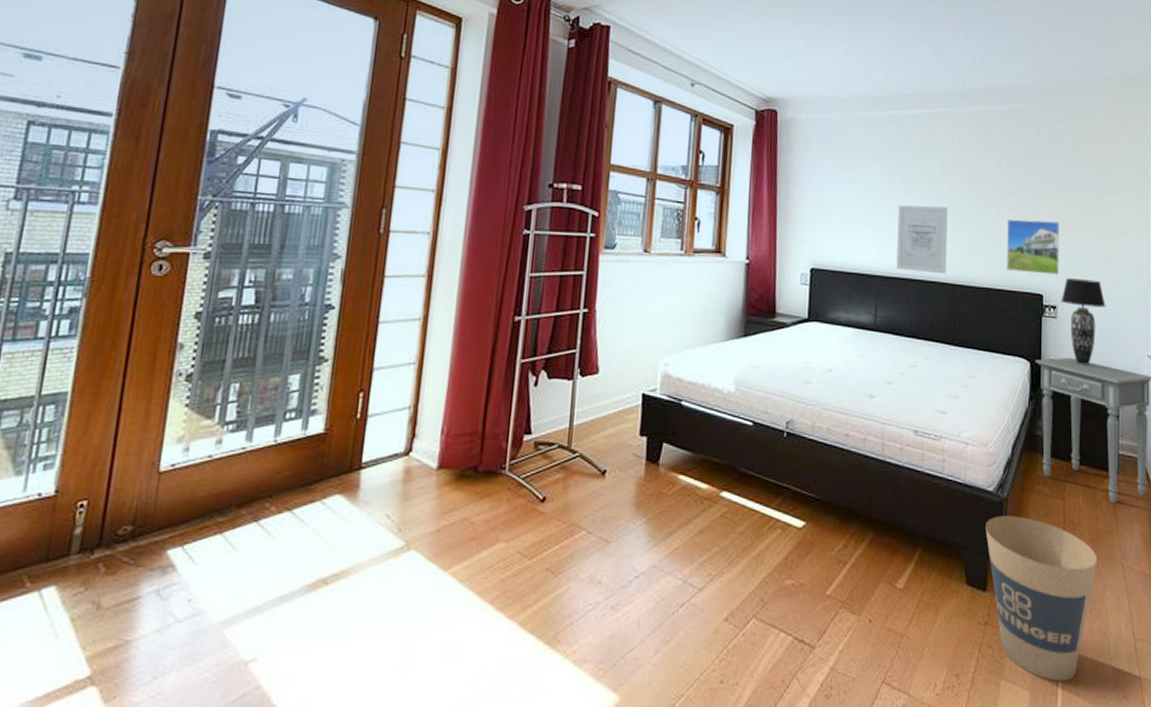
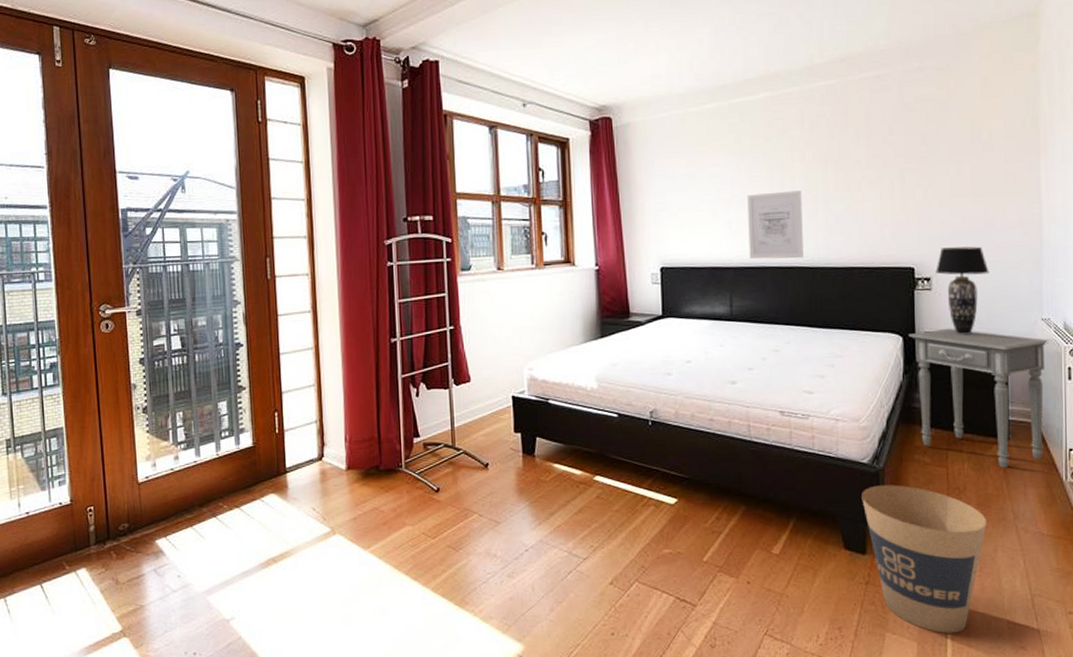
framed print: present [1006,219,1059,275] -> none [869,189,932,247]

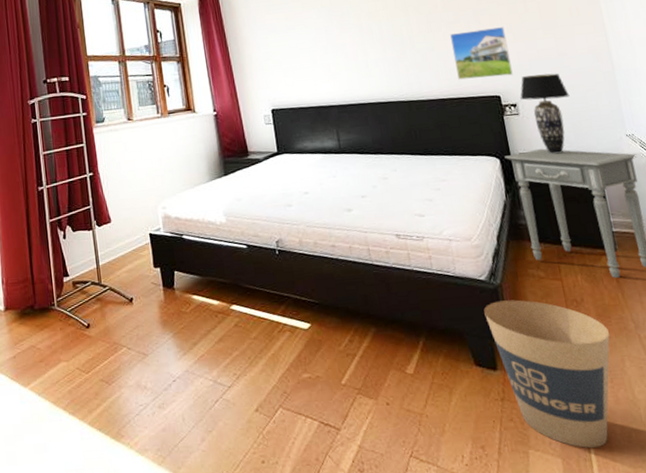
wall art: present [747,190,804,260] -> none [341,34,399,97]
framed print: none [869,189,932,247] -> present [449,26,513,80]

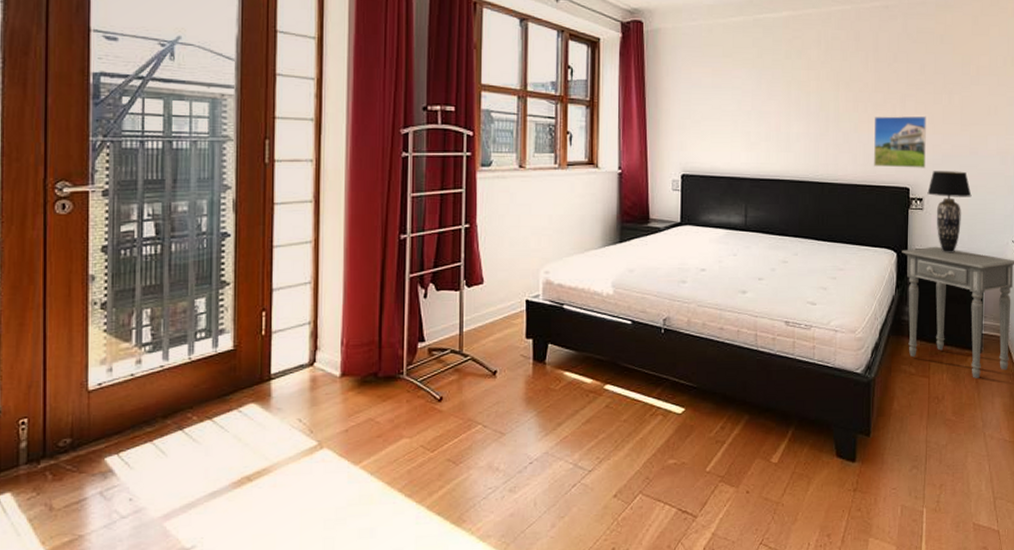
trash can: present [484,299,610,449] -> none [854,394,960,537]

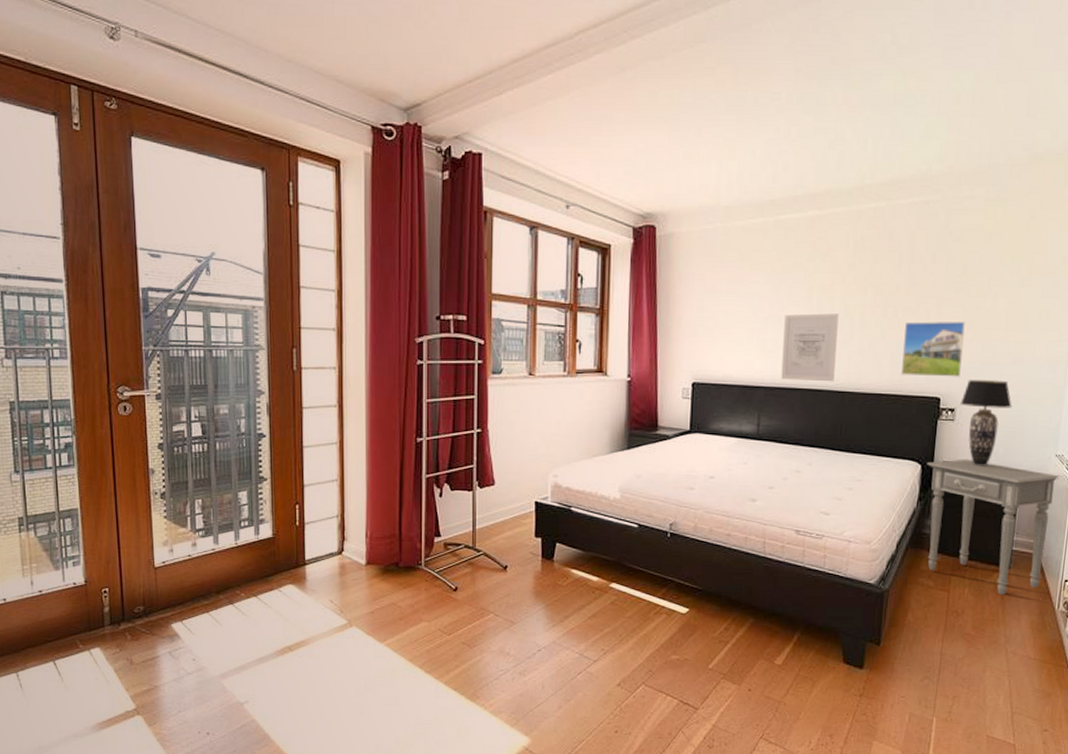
wall art: none [765,107,815,174] -> present [781,313,839,382]

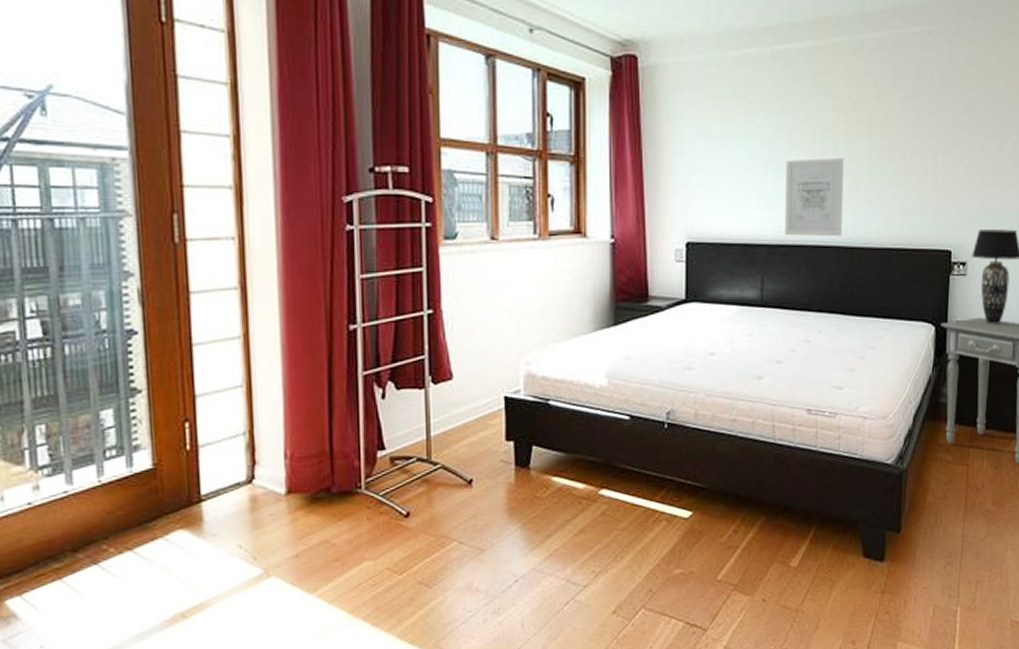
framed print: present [901,321,965,377] -> none [911,164,973,227]

